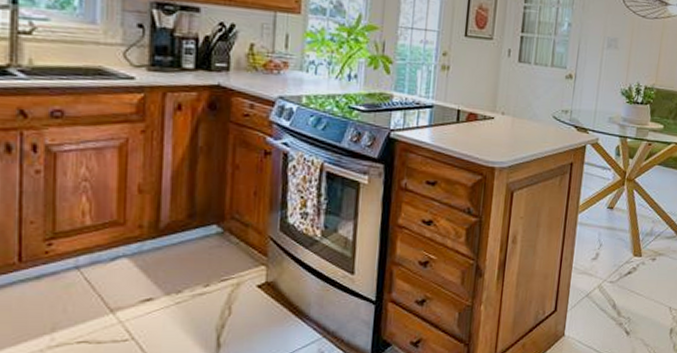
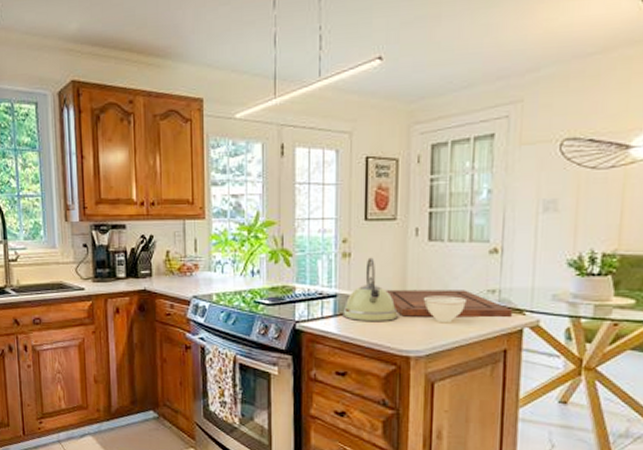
kettle: none [437,72,488,135] -> present [342,257,398,322]
cutting board: none [478,103,580,136] -> present [386,289,513,318]
bowl: none [510,112,546,138] -> present [423,296,468,324]

